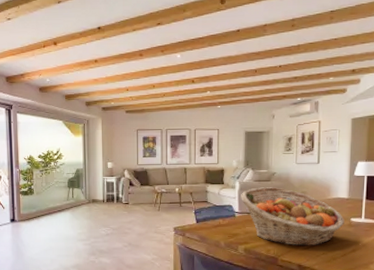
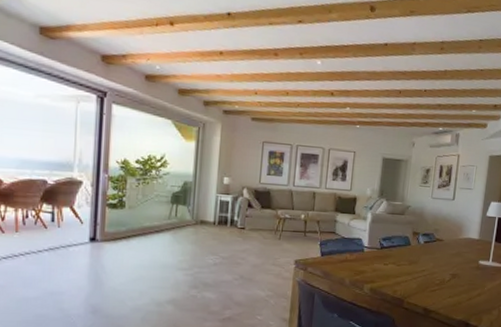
fruit basket: present [241,187,344,246] -> none [371,221,473,289]

